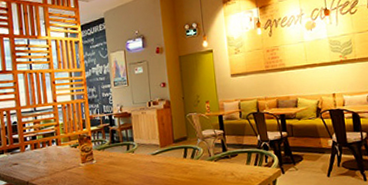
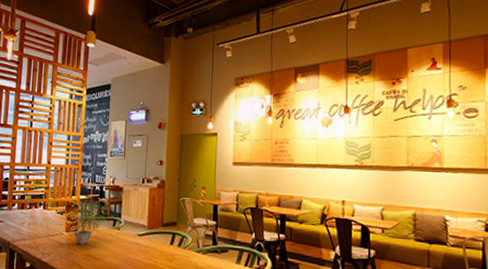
potted plant: none [83,127,120,173] -> present [70,196,107,245]

